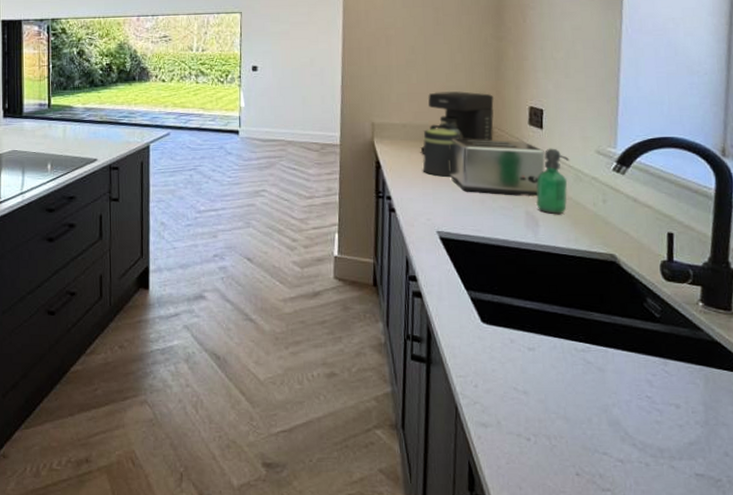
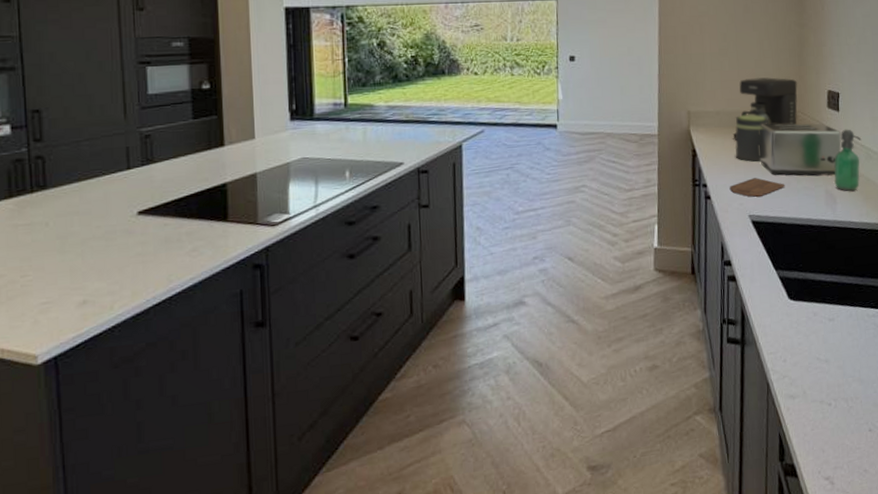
cutting board: none [415,193,479,213] -> present [729,178,785,197]

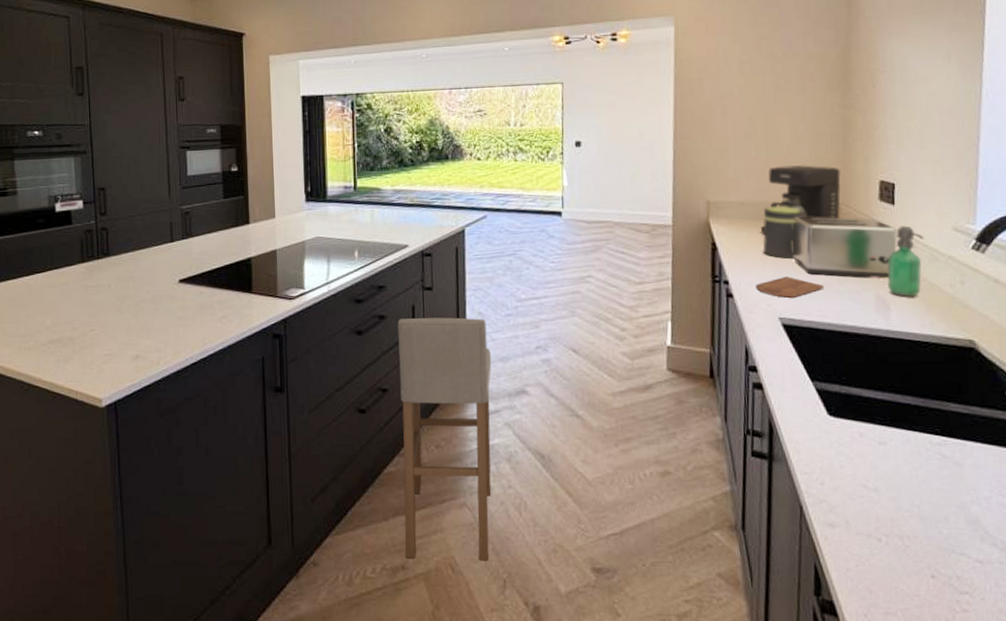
bar stool: none [392,233,491,485] -> present [397,317,492,561]

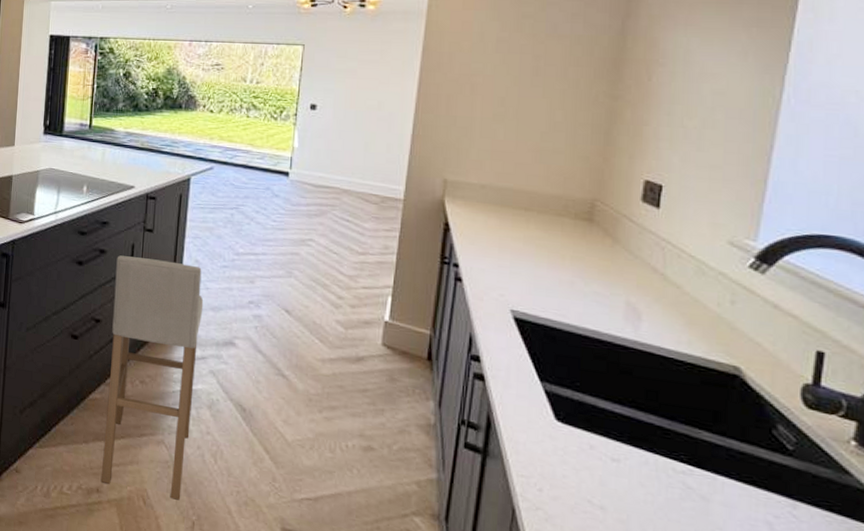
cutting board: present [755,277,824,298] -> none [488,268,567,292]
coffee maker: present [761,165,841,233] -> none [501,152,599,220]
cylinder: present [762,206,804,259] -> none [500,193,551,250]
toaster: present [792,216,897,279] -> none [534,207,659,286]
soap dispenser: present [887,225,925,297] -> none [641,231,692,310]

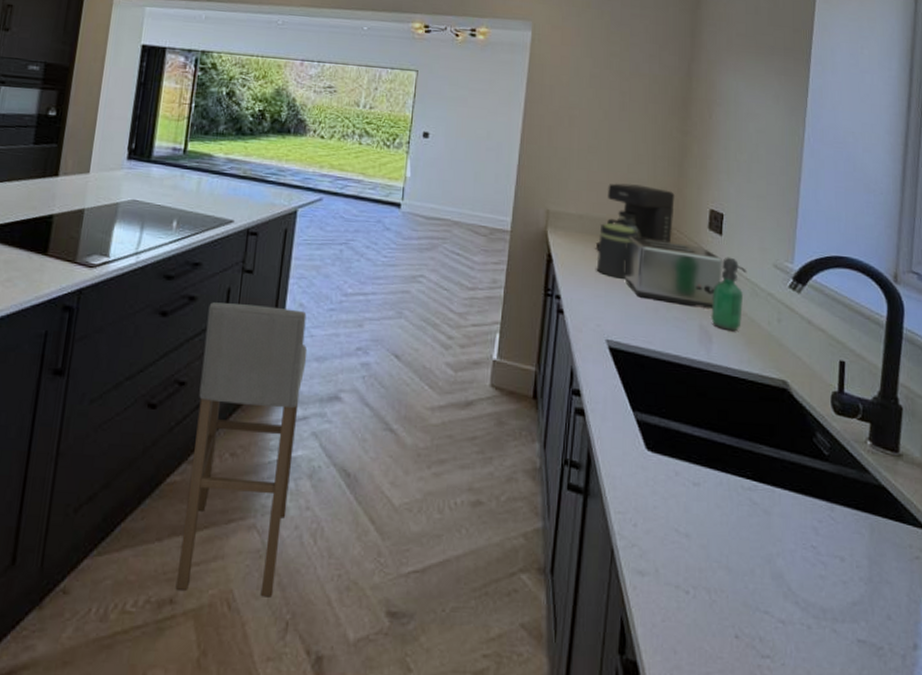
cylinder: none [500,193,551,250] -> present [596,223,638,279]
coffee maker: none [501,152,599,220] -> present [596,183,675,250]
toaster: none [534,207,659,286] -> present [624,236,722,310]
soap dispenser: none [641,231,692,310] -> present [711,257,747,331]

